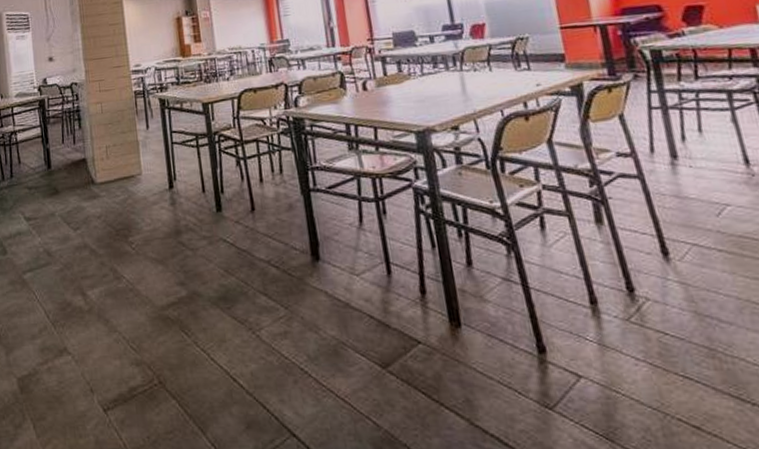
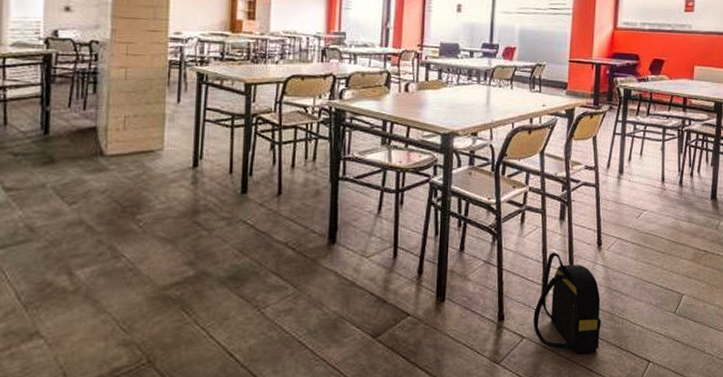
backpack: none [586,265,703,403] -> present [533,252,601,354]

